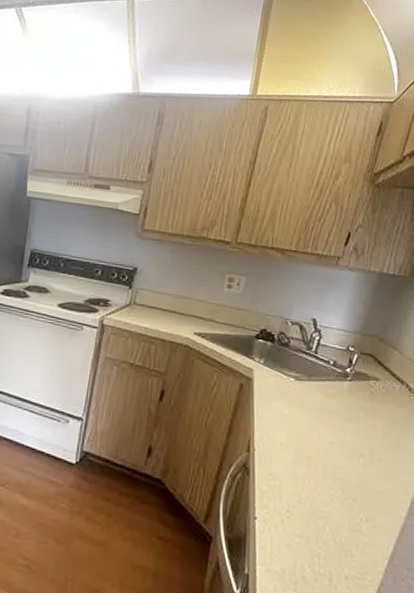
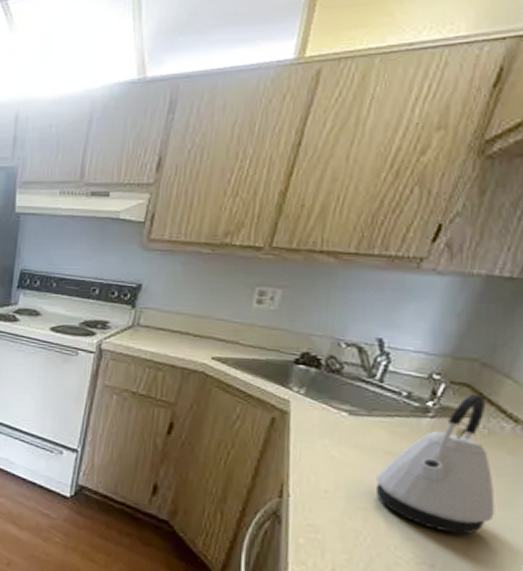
kettle: none [315,361,392,473] -> present [375,393,495,535]

